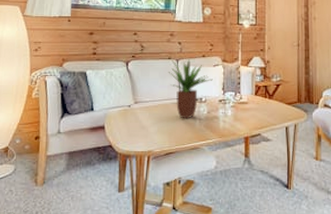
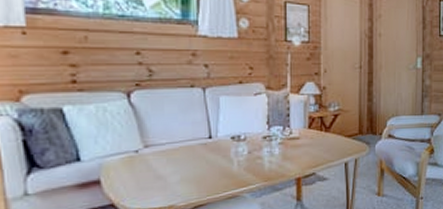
potted plant: present [168,59,213,119] -> none [191,87,254,163]

